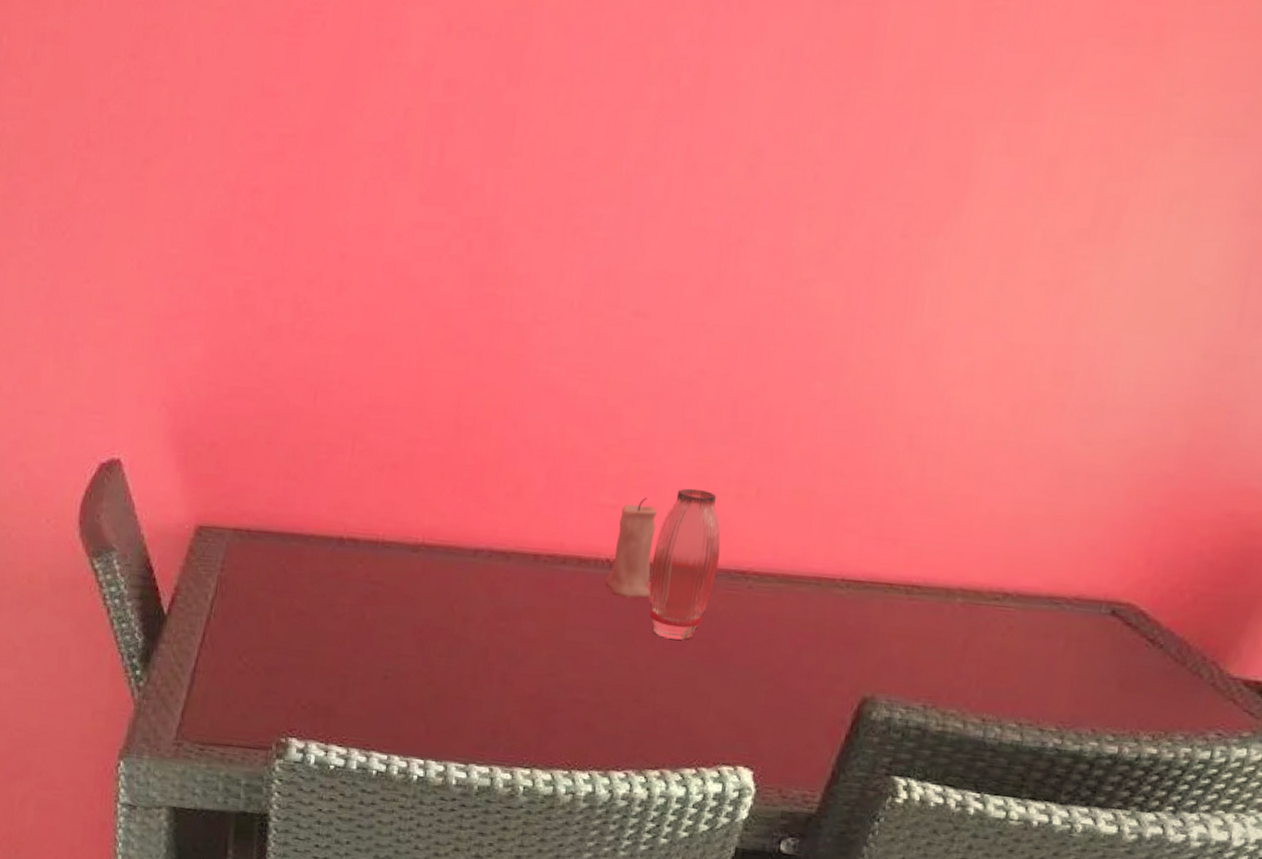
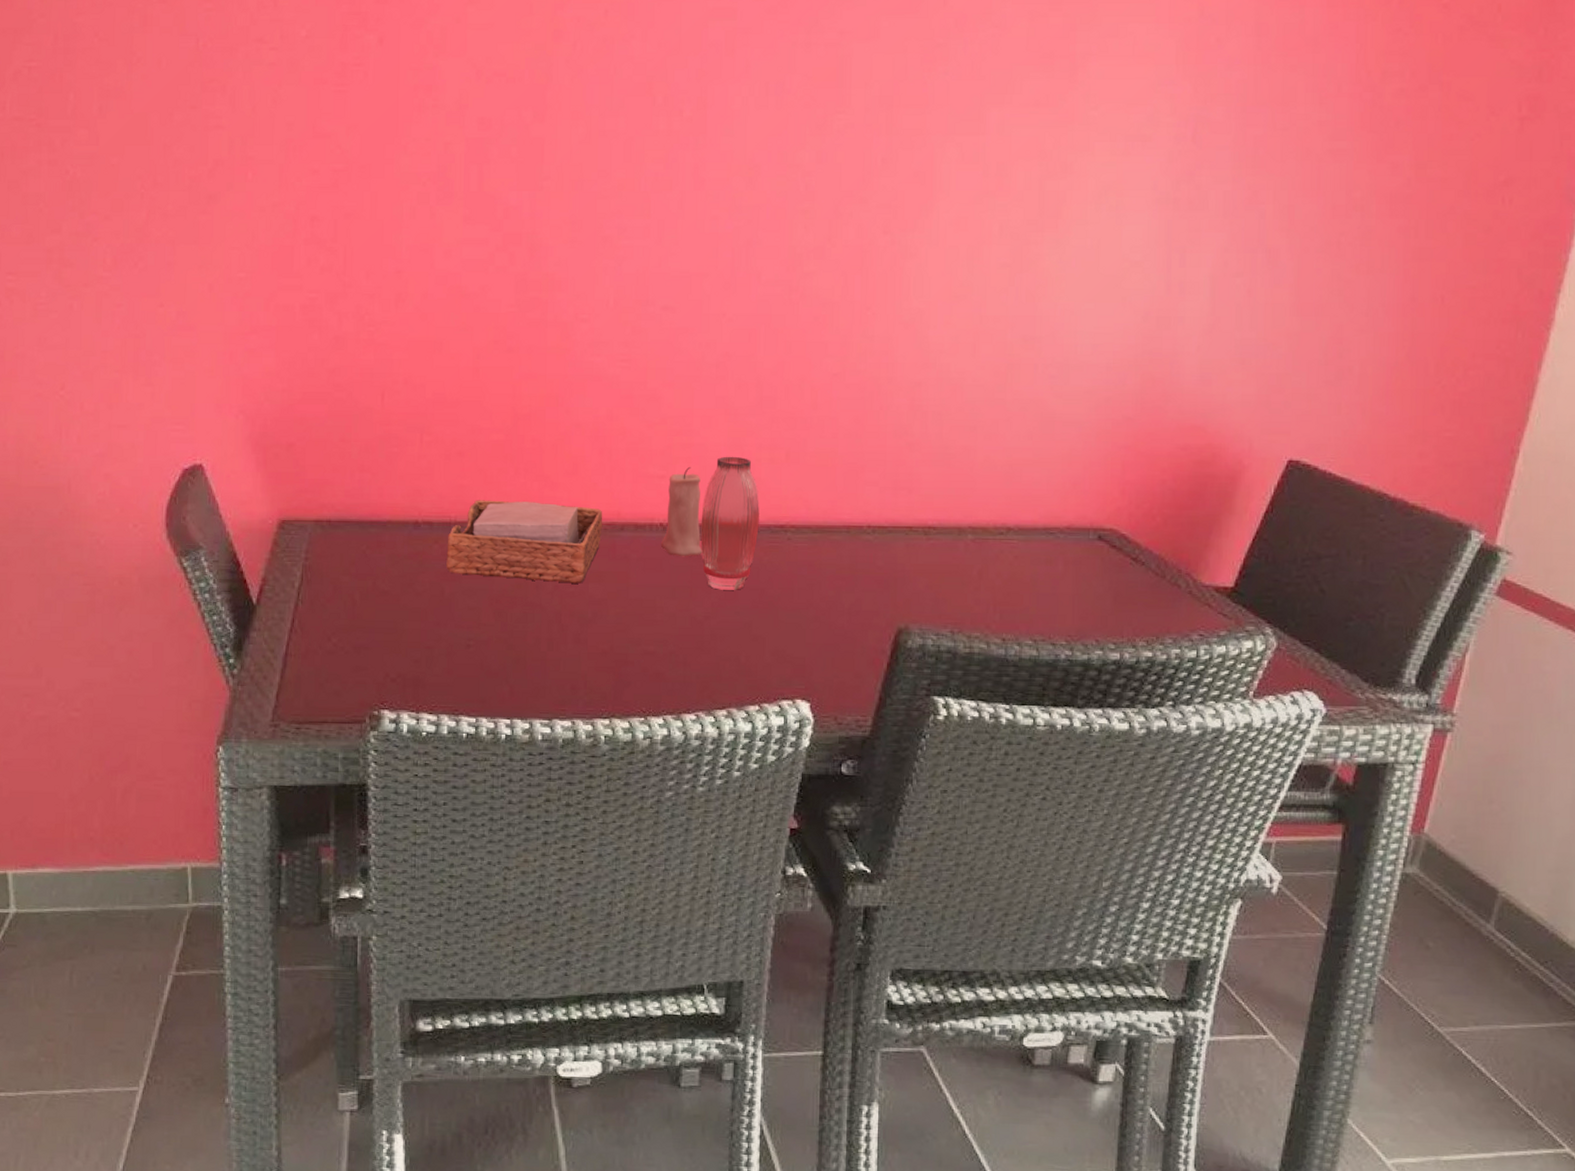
napkin holder: none [369,518,544,619] -> present [446,500,603,584]

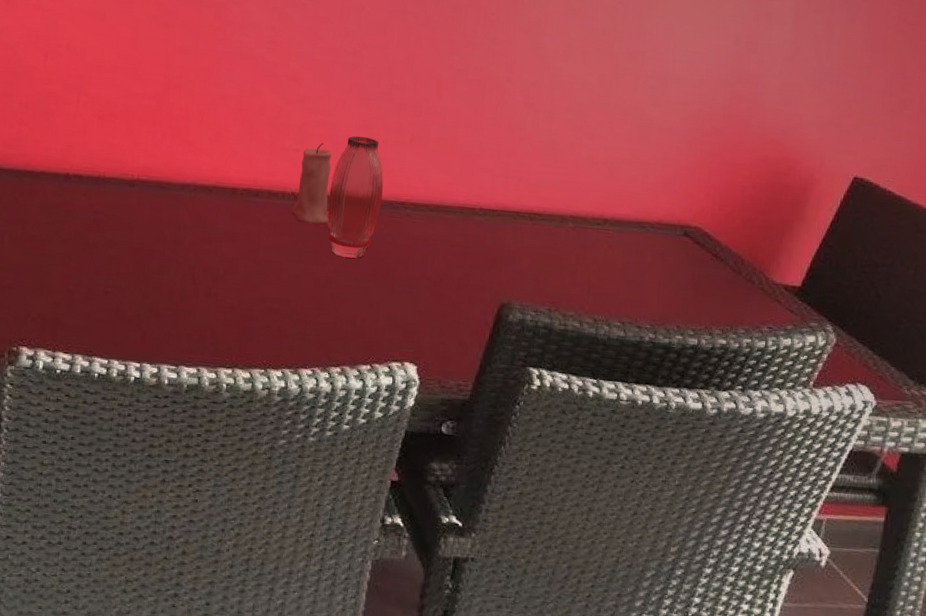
napkin holder: present [446,500,603,584] -> none [92,158,240,242]

